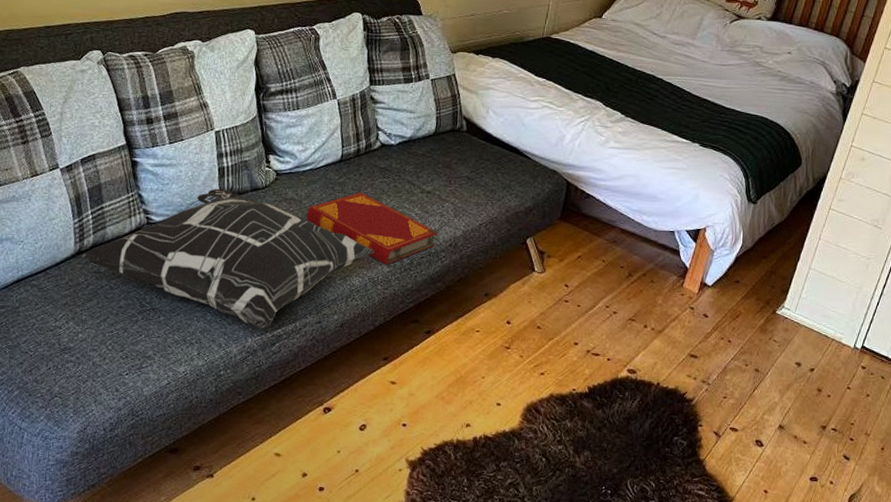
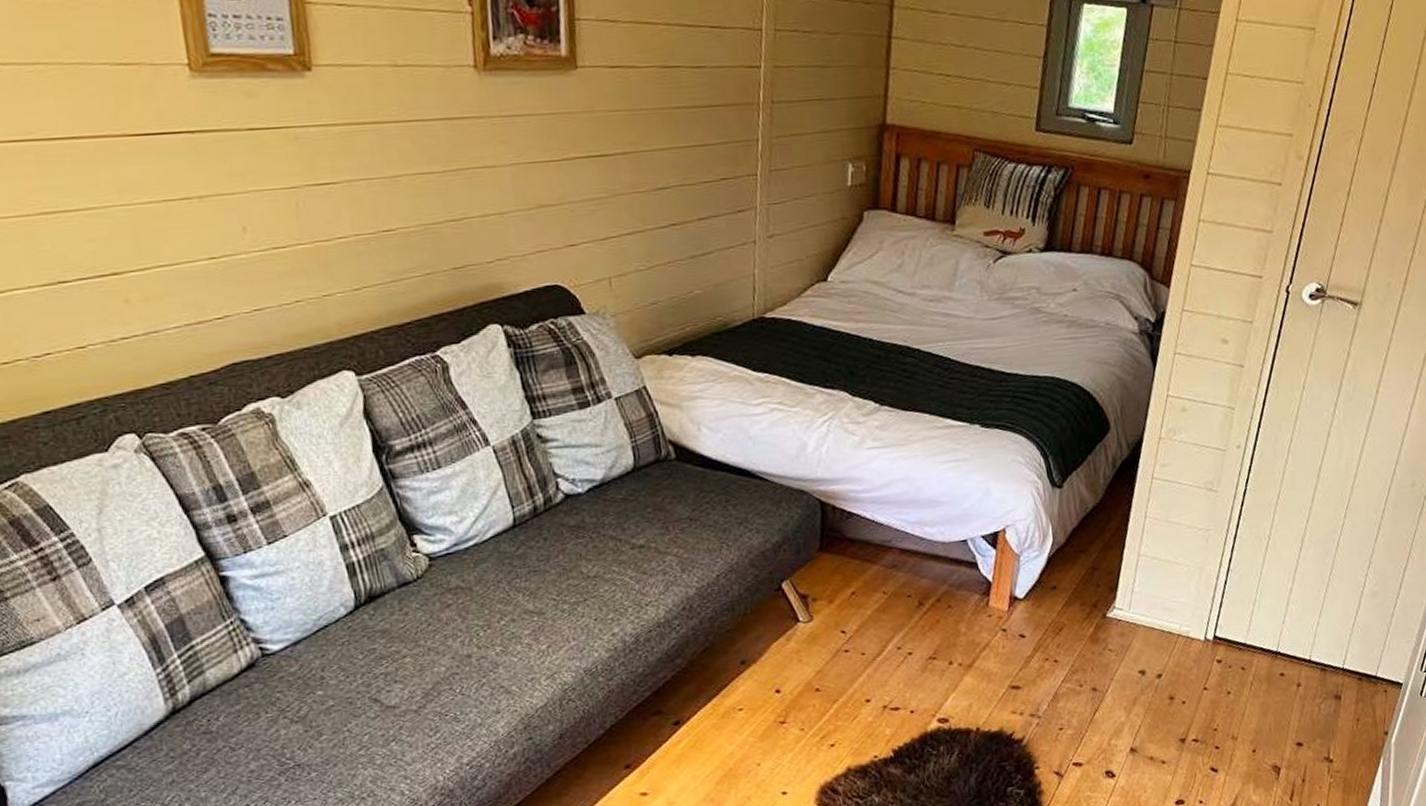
decorative pillow: present [81,188,375,329] -> none [179,591,585,762]
hardback book: present [307,192,438,265] -> none [482,562,665,650]

